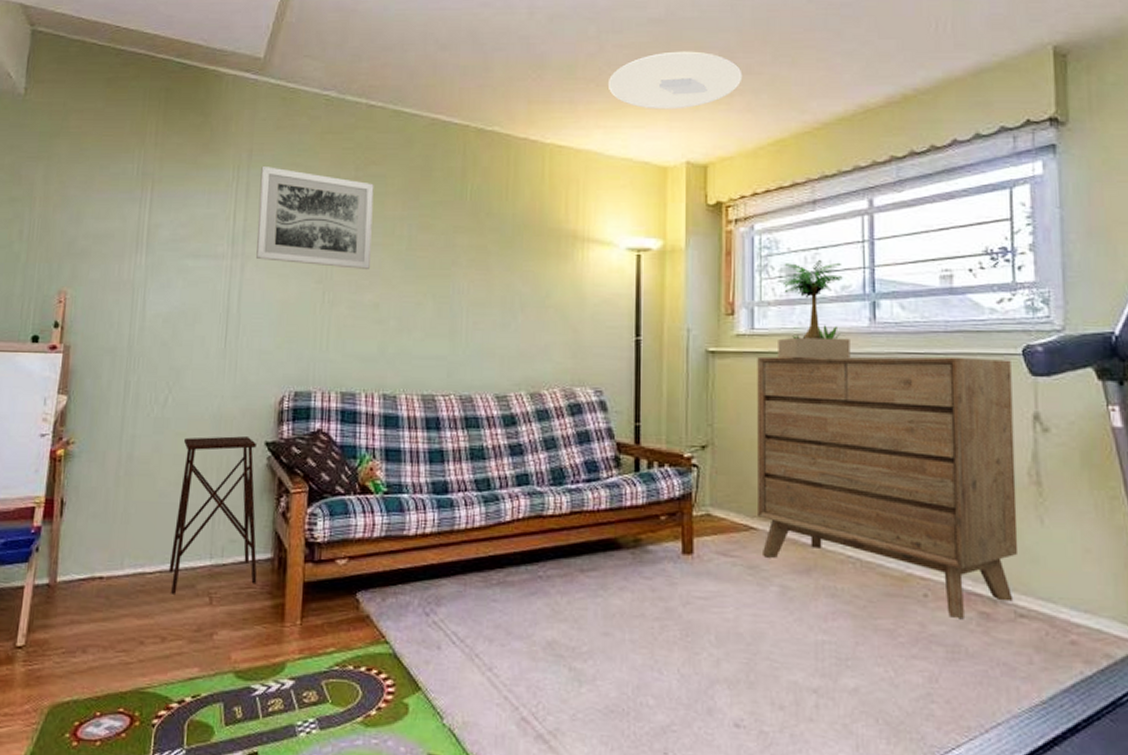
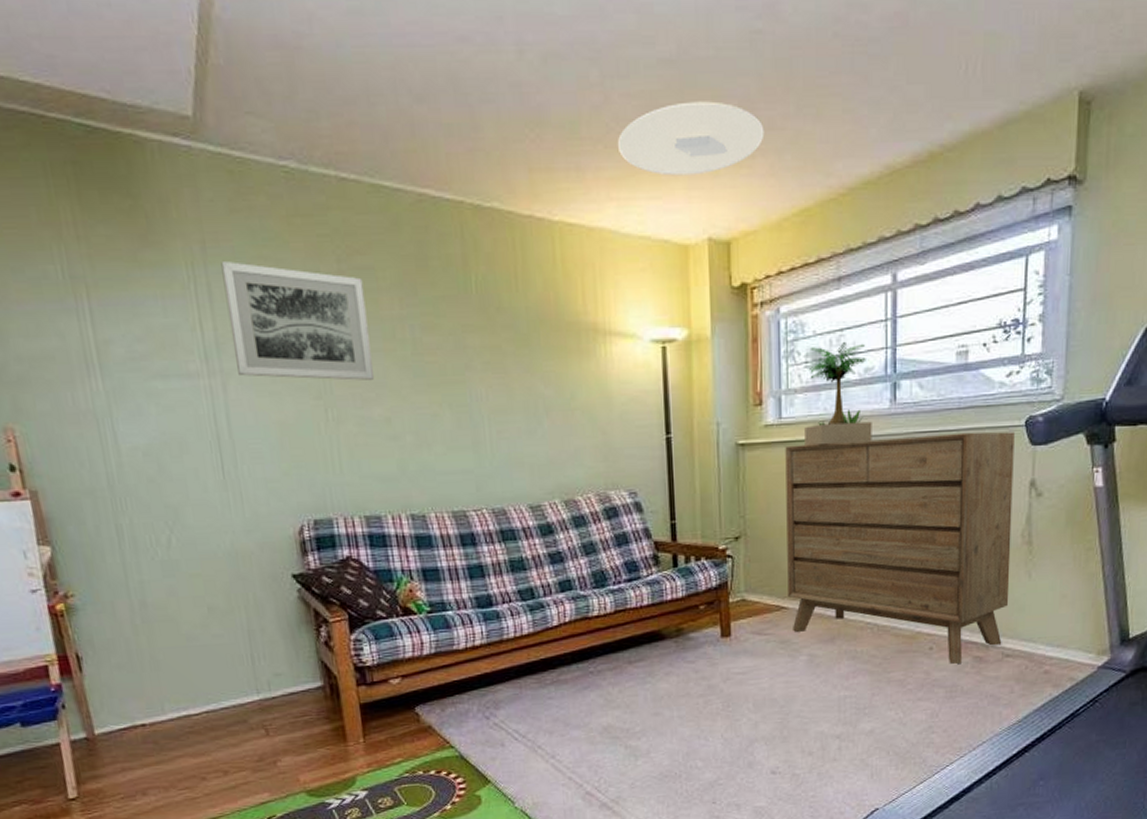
side table: present [168,436,257,594] -> none [201,571,312,731]

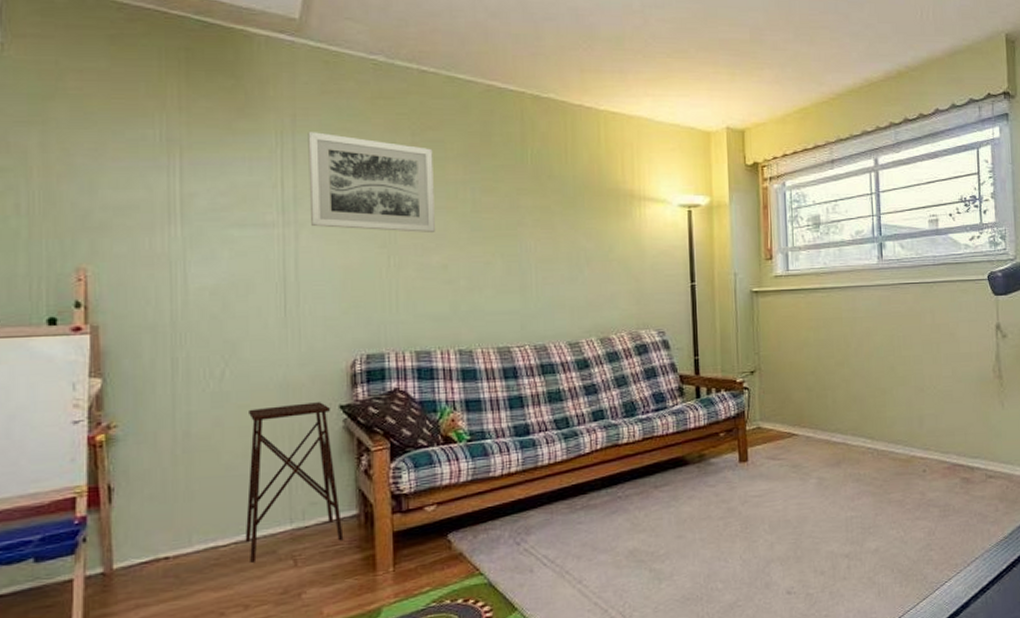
side table: none [201,571,312,731] -> present [245,402,344,563]
ceiling light: present [617,101,765,176] -> none [653,27,771,80]
dresser: present [785,431,1015,664] -> none [792,284,987,485]
potted plant: present [804,341,872,446] -> none [808,209,865,294]

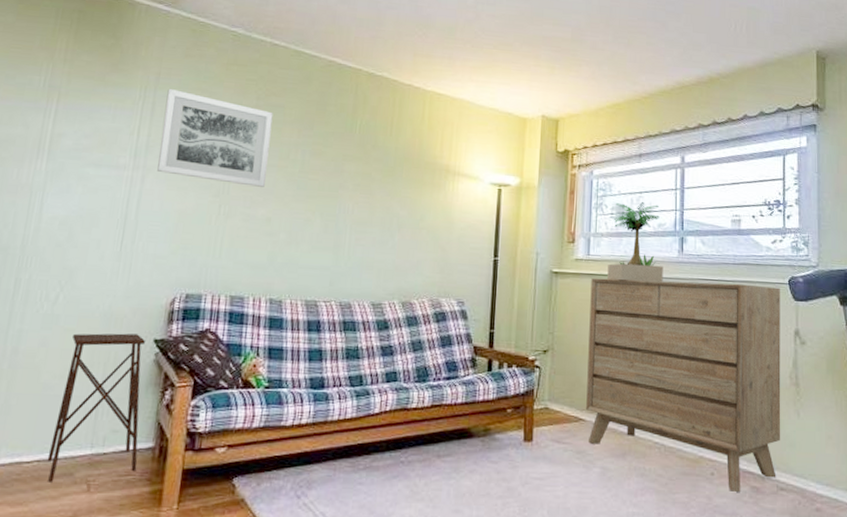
dresser: none [792,284,987,485] -> present [586,277,781,492]
potted plant: none [808,209,865,294] -> present [607,201,663,282]

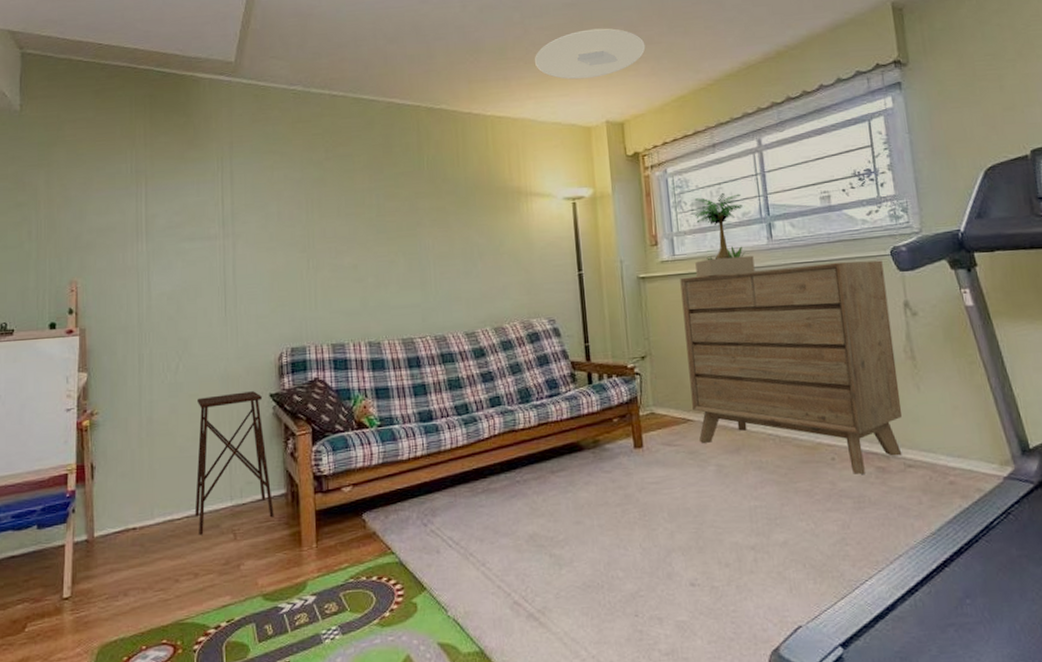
wall art: present [157,89,273,187] -> none [242,155,346,237]
ceiling light: none [481,25,589,72] -> present [534,28,646,80]

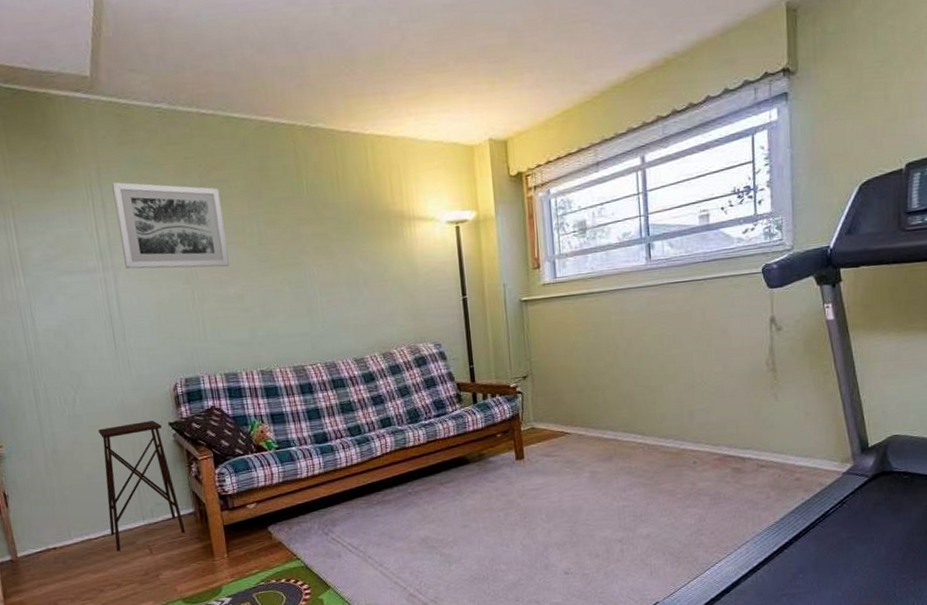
wall art: none [242,155,346,237] -> present [112,182,229,269]
ceiling light: present [534,28,646,80] -> none [413,33,530,93]
dresser: present [680,260,903,474] -> none [561,278,760,475]
potted plant: present [695,192,755,278] -> none [576,213,633,299]

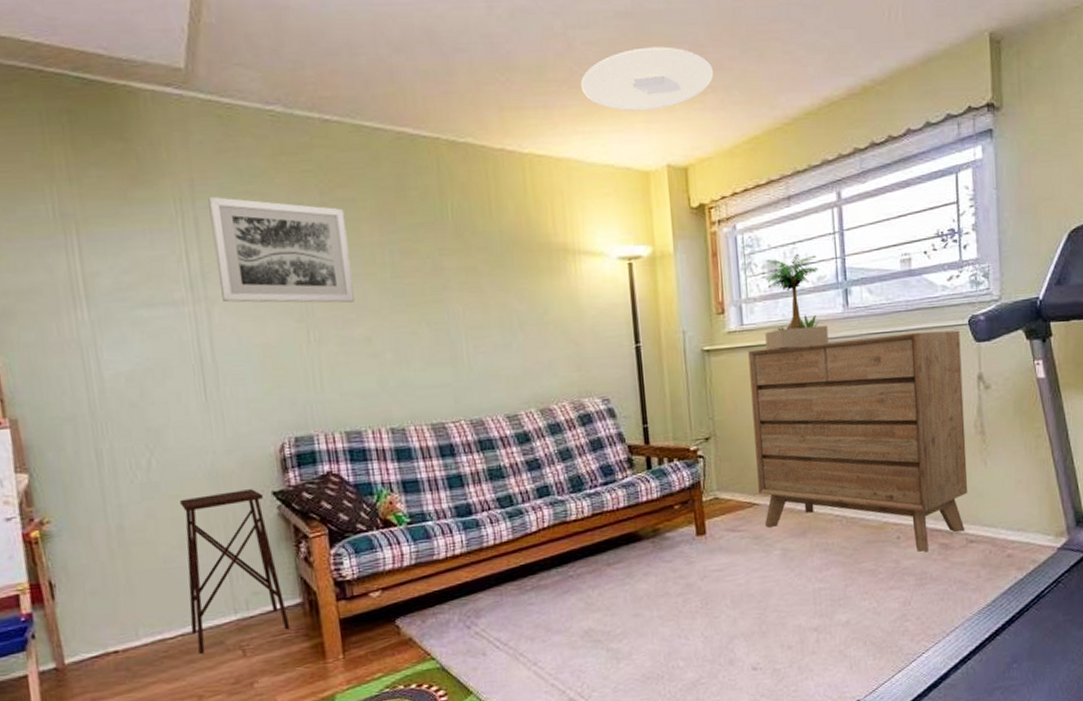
ceiling light: none [413,33,530,93] -> present [580,46,714,112]
dresser: none [561,278,760,475] -> present [748,330,968,552]
potted plant: none [576,213,633,299] -> present [765,253,829,350]

